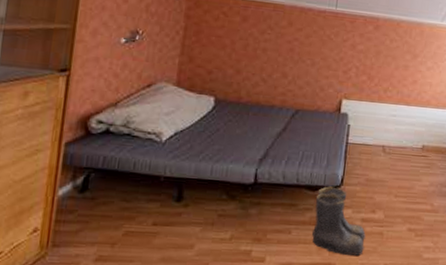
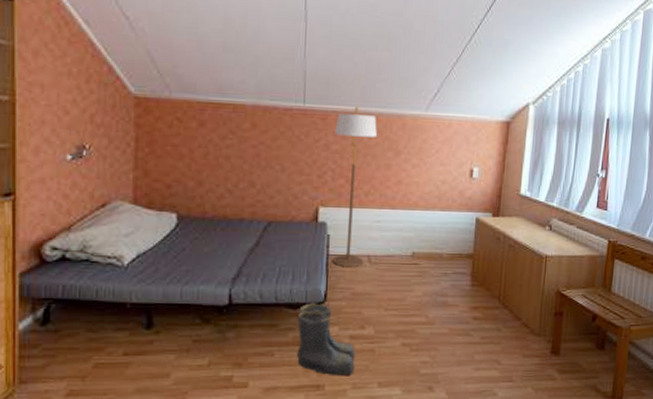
floor lamp: none [350,13,399,156] -> present [332,106,377,268]

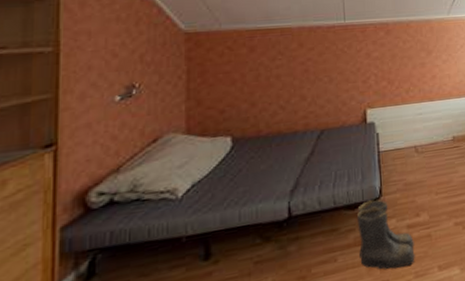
floor lamp: present [332,106,377,268] -> none [373,17,412,162]

